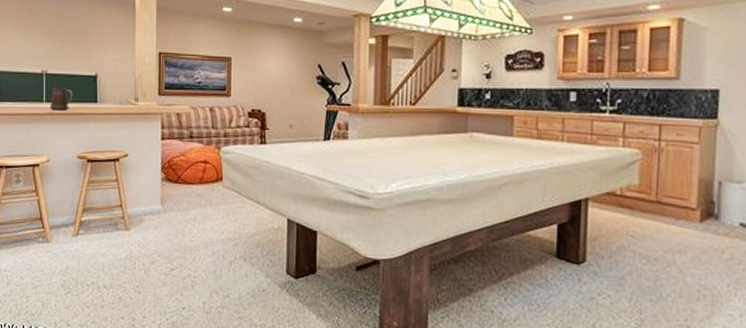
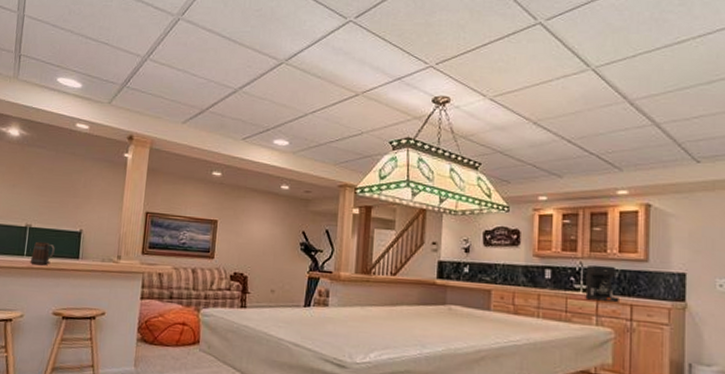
coffee maker: none [612,85,648,123] -> present [585,265,619,303]

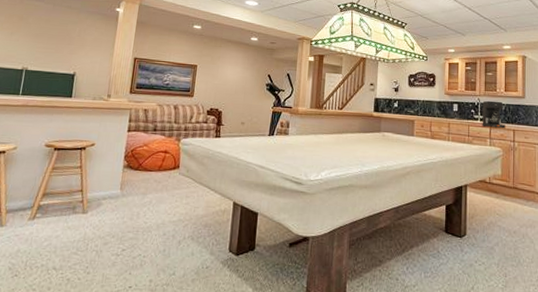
beer mug: present [30,241,55,266] -> none [25,82,50,104]

